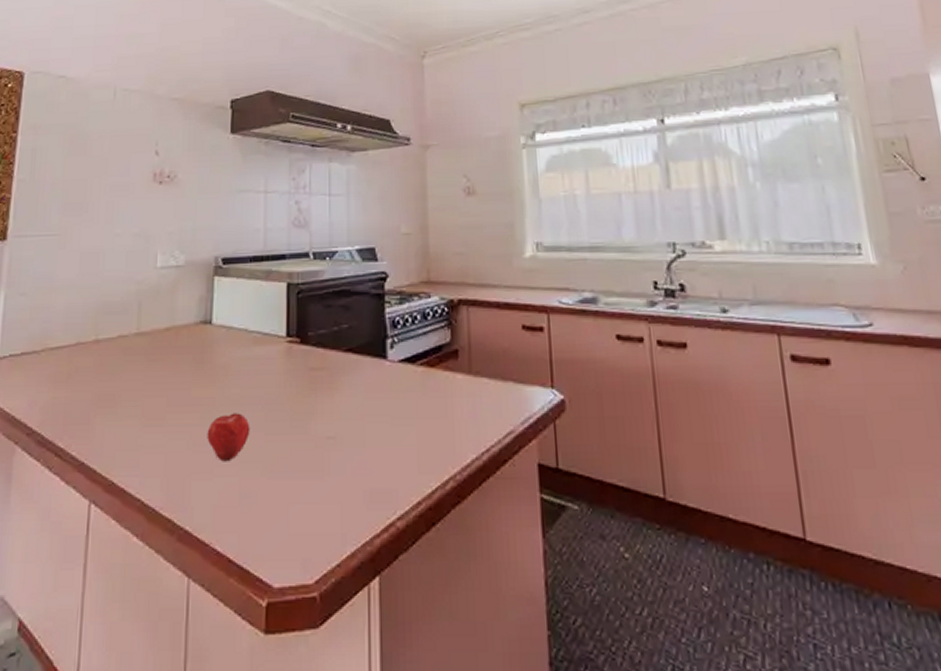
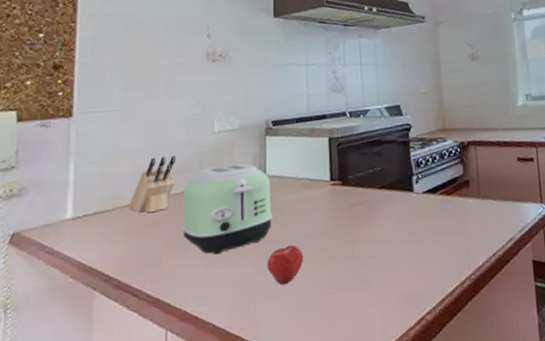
knife block: none [57,292,112,359] -> present [128,155,176,213]
toaster: none [113,307,218,416] -> present [181,163,273,255]

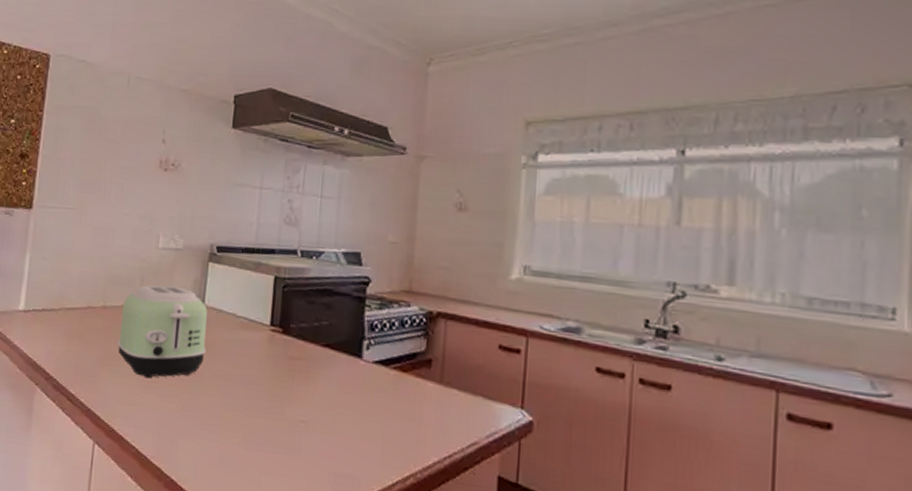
knife block: present [128,155,176,213] -> none [72,264,119,321]
fruit: present [267,245,304,285] -> none [194,386,232,428]

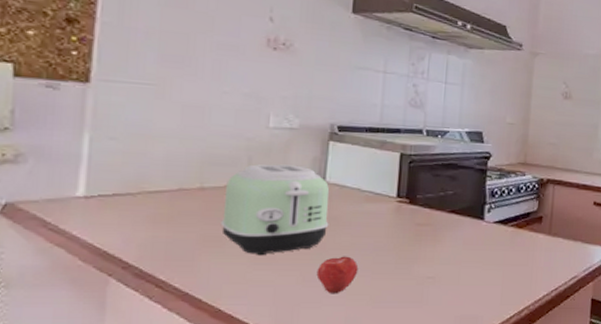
fruit: none [194,386,232,428] -> present [316,256,359,294]

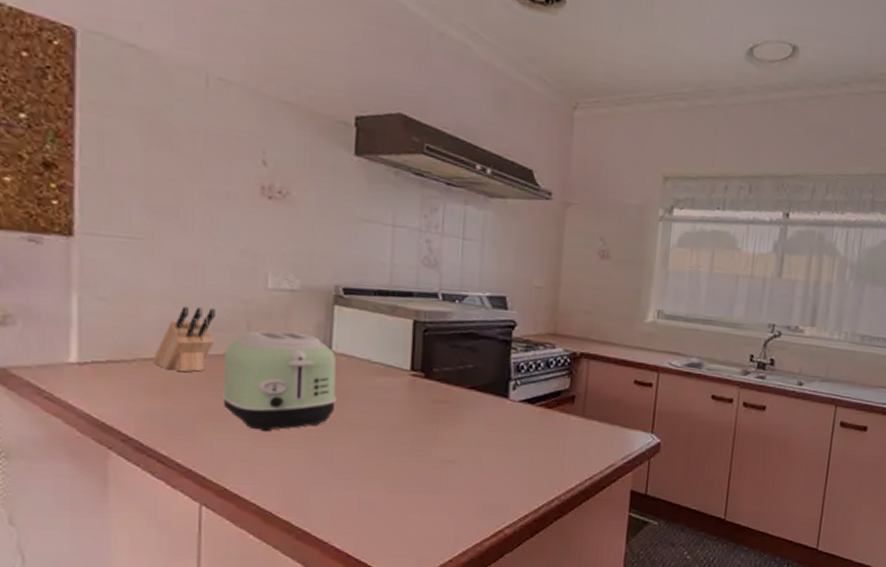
knife block: none [156,144,219,204] -> present [152,306,215,373]
fruit: present [316,256,359,294] -> none [326,434,371,476]

